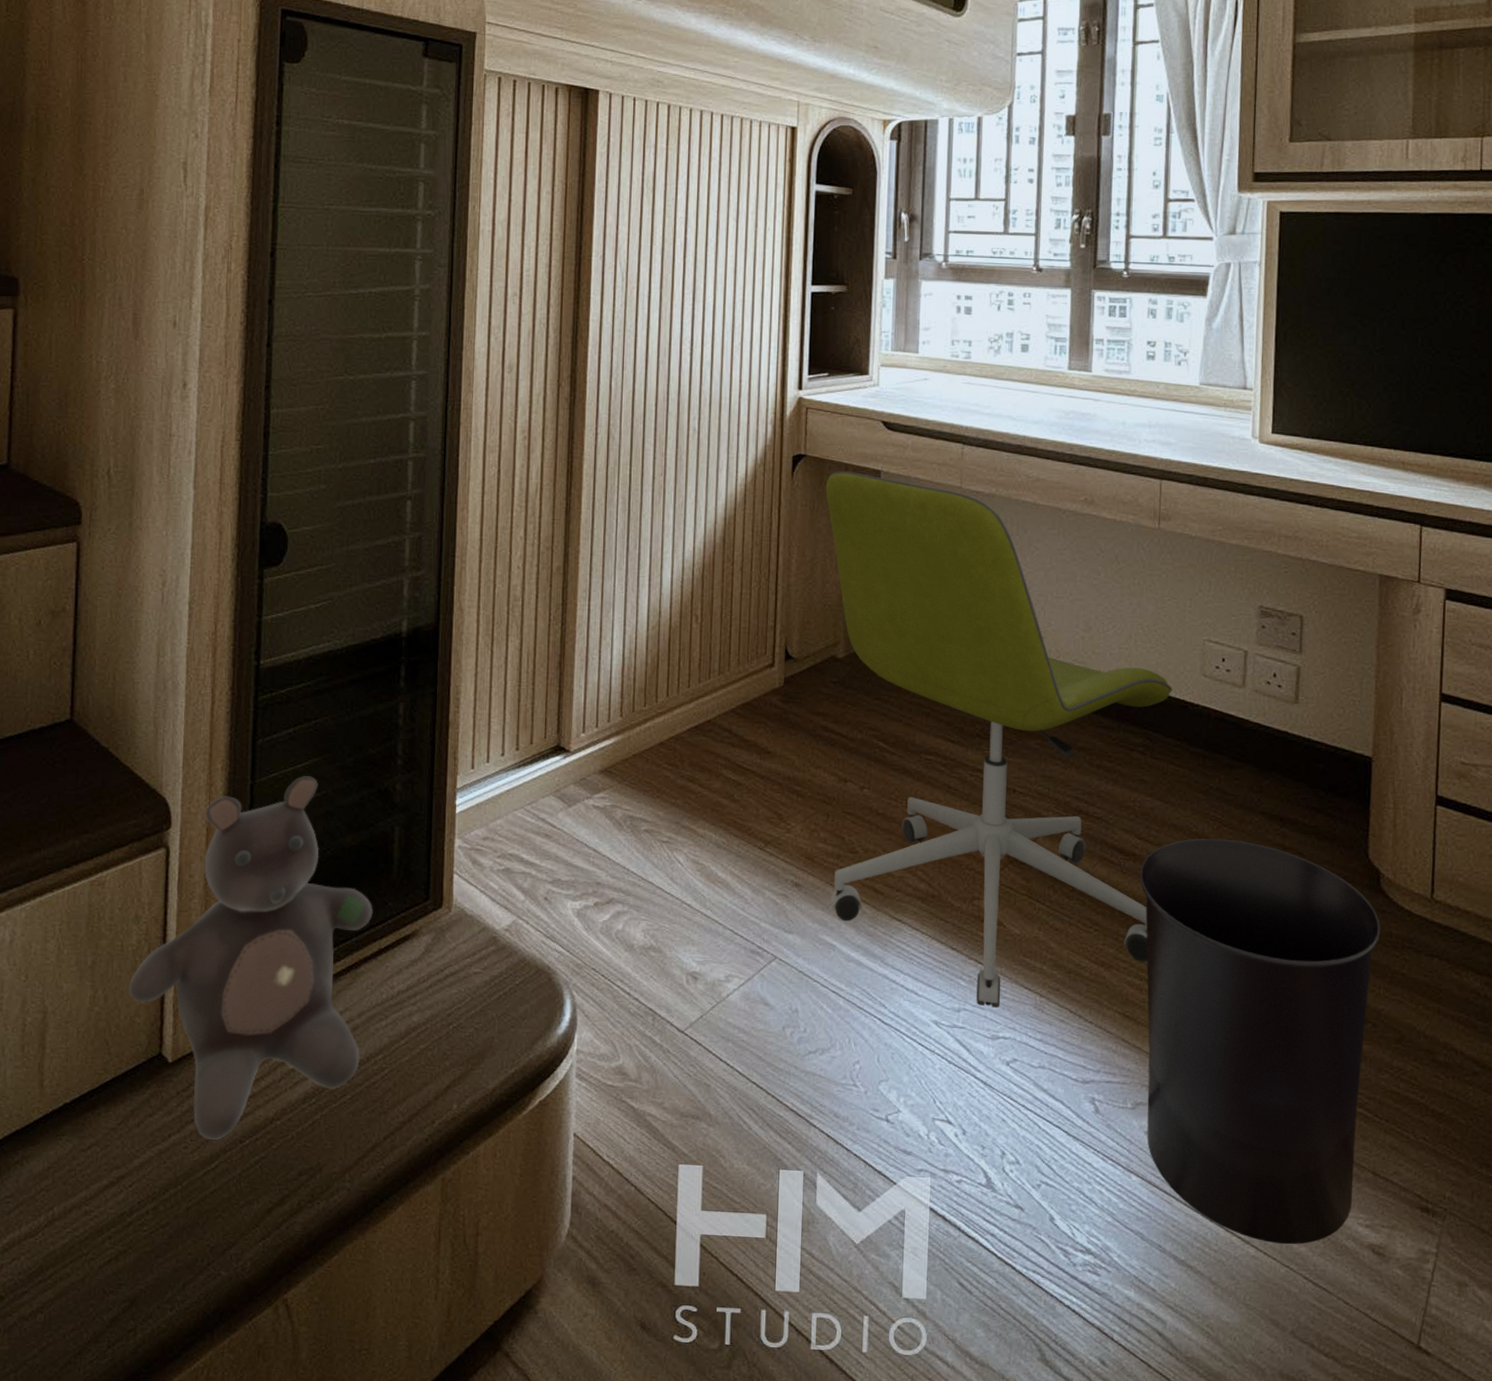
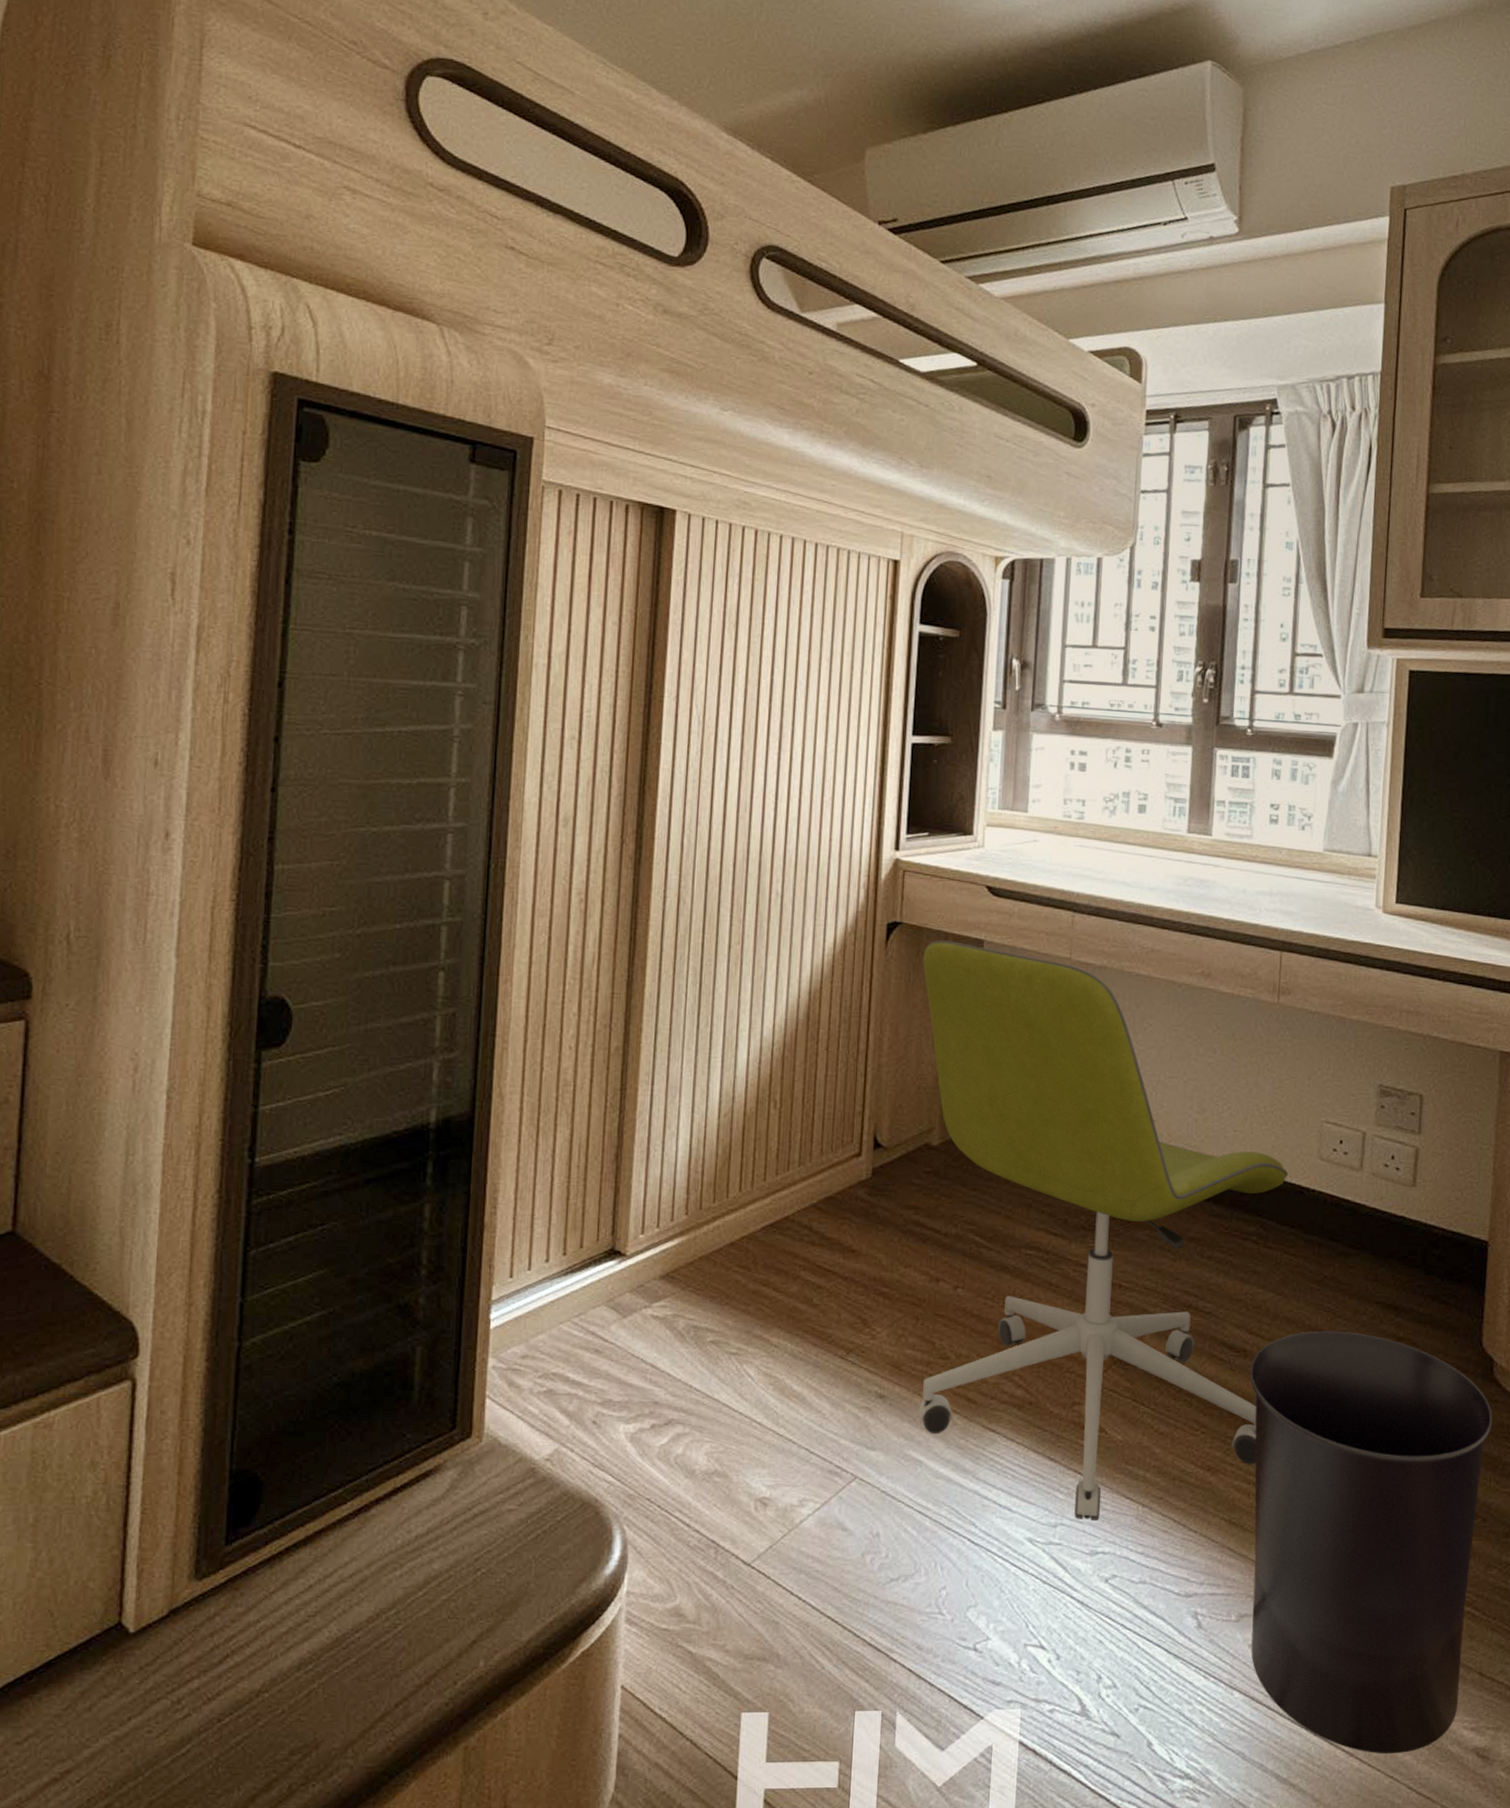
stuffed animal: present [128,776,373,1140] -> none [80,1291,388,1720]

